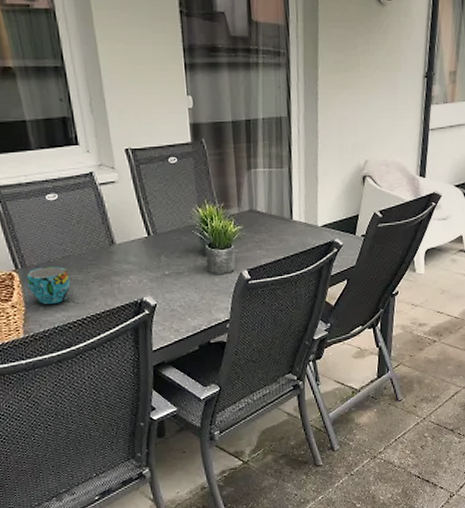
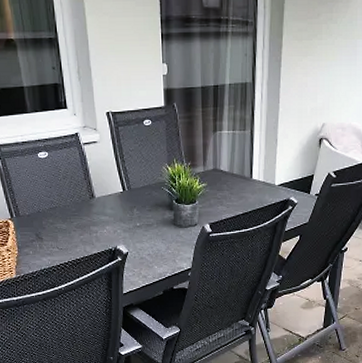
cup: present [27,266,71,304] -> none [20,216,56,249]

